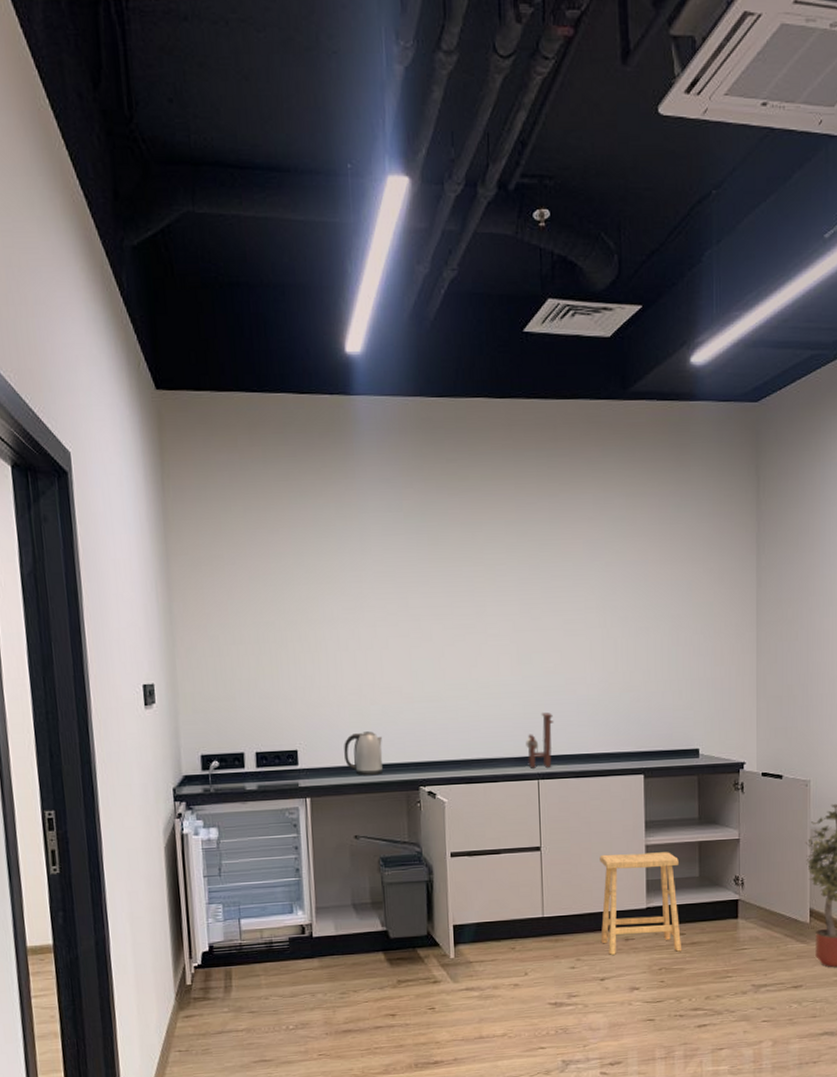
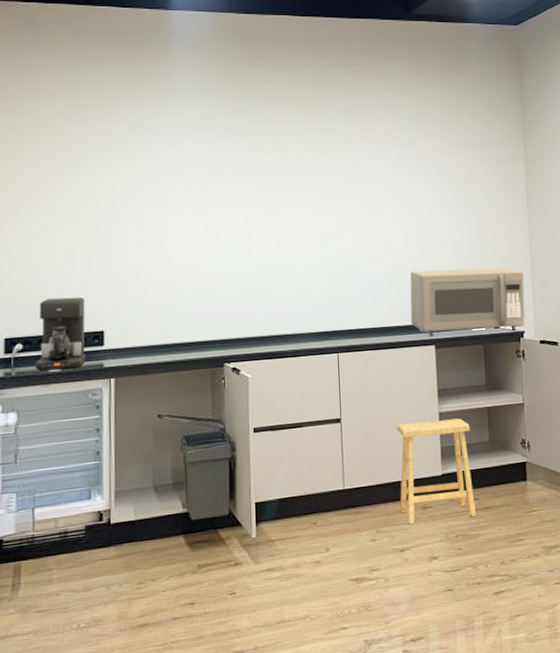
coffee maker: none [232,714,282,788] -> present [35,296,86,370]
kettle: present [344,731,383,775] -> none [151,311,189,354]
paper towel holder: present [526,713,553,768] -> none [326,289,351,342]
microwave: none [617,692,747,764] -> present [409,267,525,335]

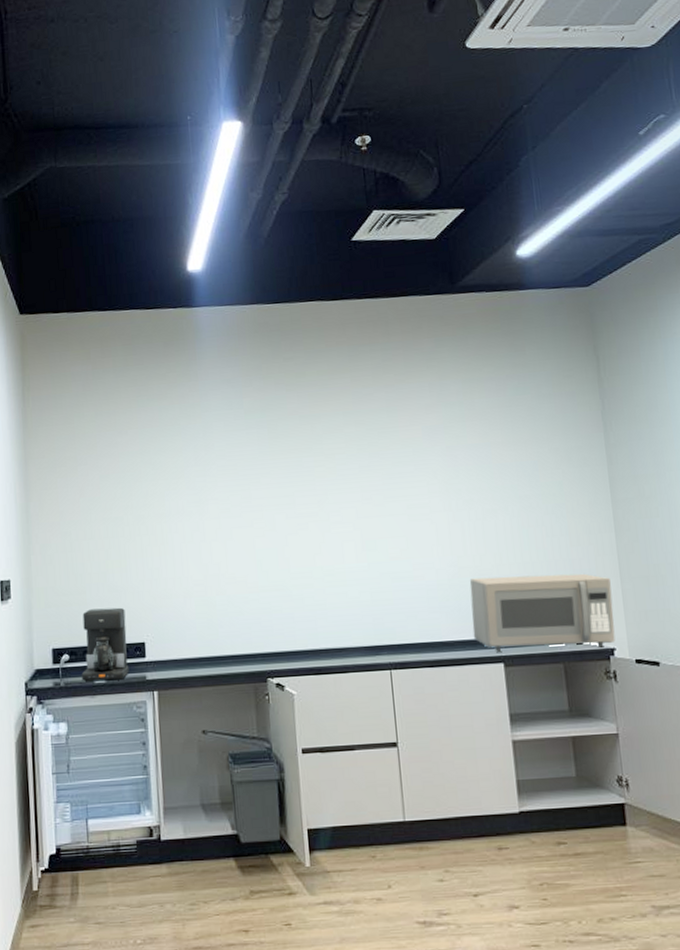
stool: present [396,418,477,525] -> none [462,748,565,866]

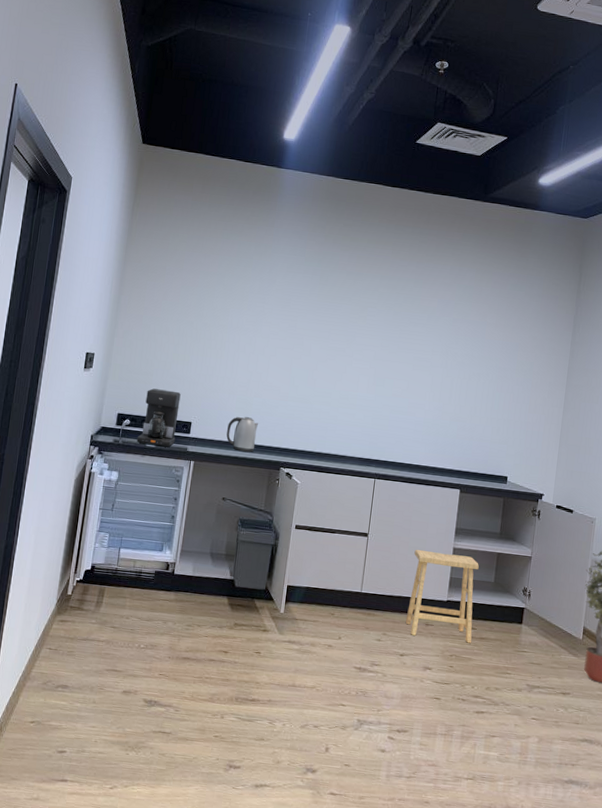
kettle: none [190,622,230,667] -> present [226,417,258,452]
stool: none [462,748,565,866] -> present [405,549,479,643]
microwave: present [469,573,616,652] -> none [442,422,552,493]

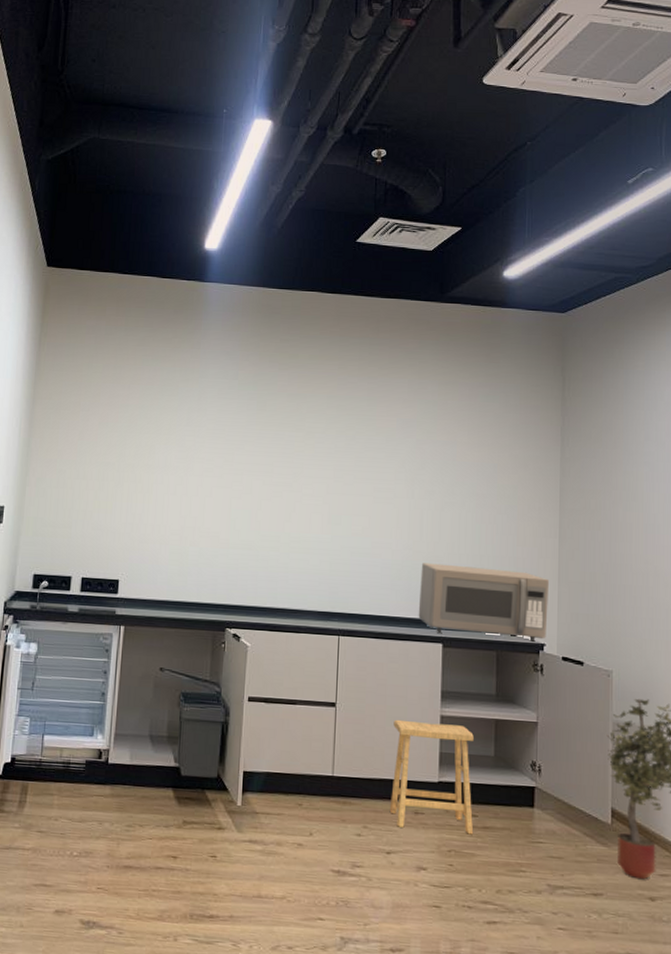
coffee maker: present [136,388,181,447] -> none [56,543,105,611]
kettle: present [226,417,258,452] -> none [160,570,196,612]
microwave: none [442,422,552,493] -> present [418,563,549,643]

